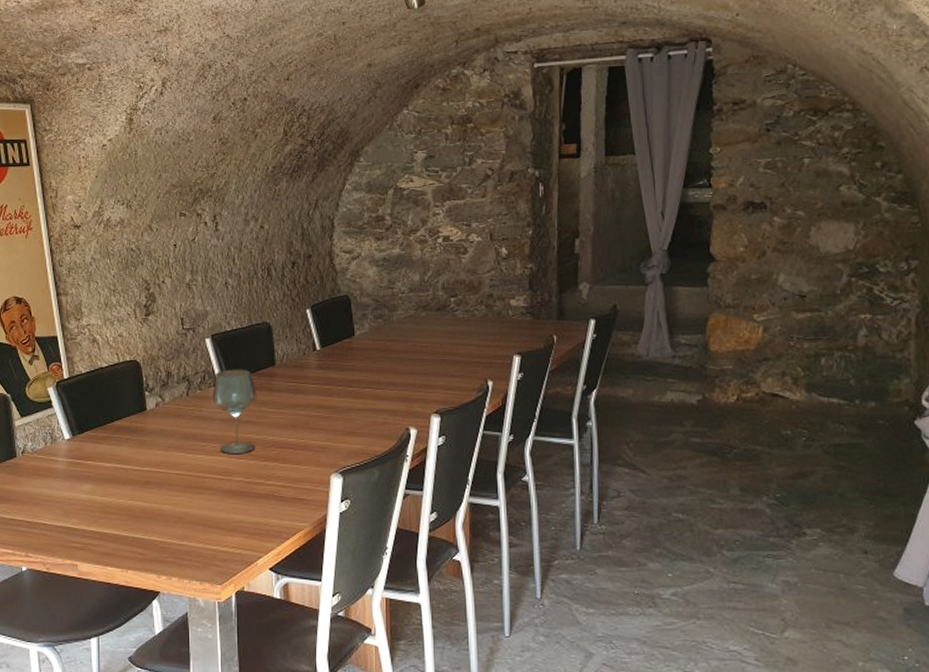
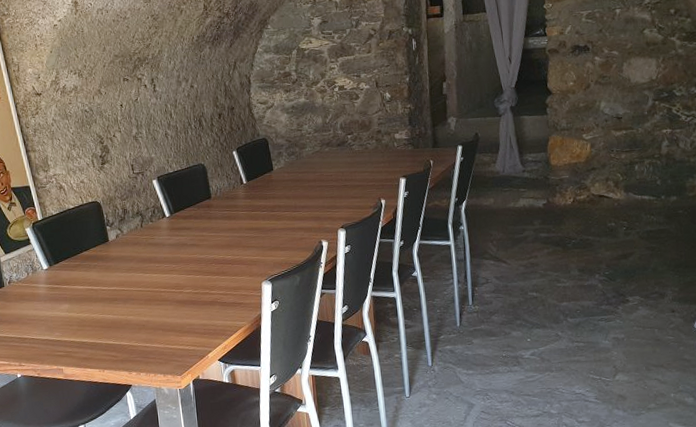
wine glass: present [212,369,257,454] -> none [162,203,200,272]

